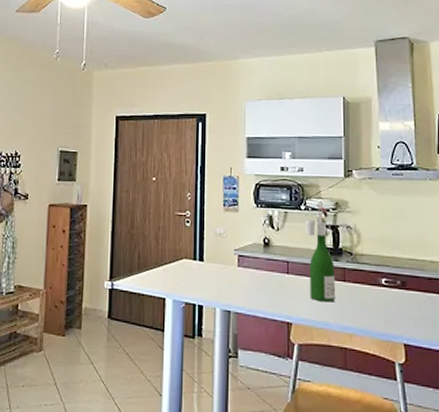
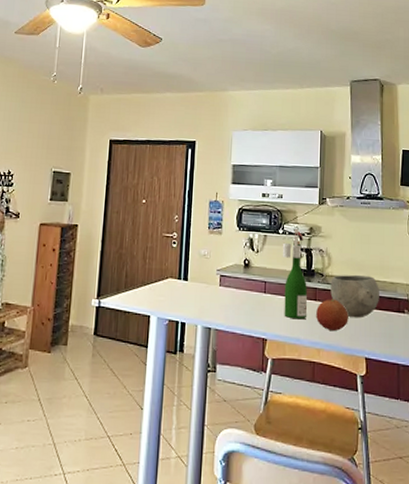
fruit: none [346,279,383,314] -> present [316,299,348,331]
bowl: none [361,252,418,301] -> present [330,274,379,318]

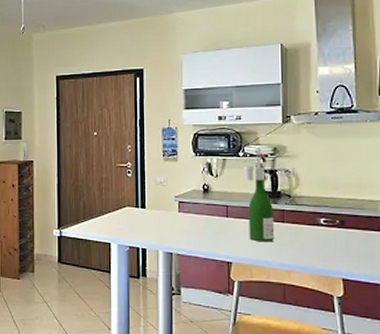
fruit: present [316,299,348,331] -> none [285,220,322,252]
bowl: present [330,274,379,318] -> none [299,194,357,239]

